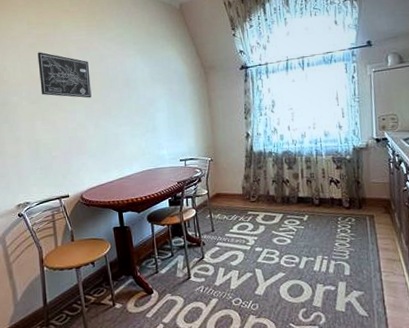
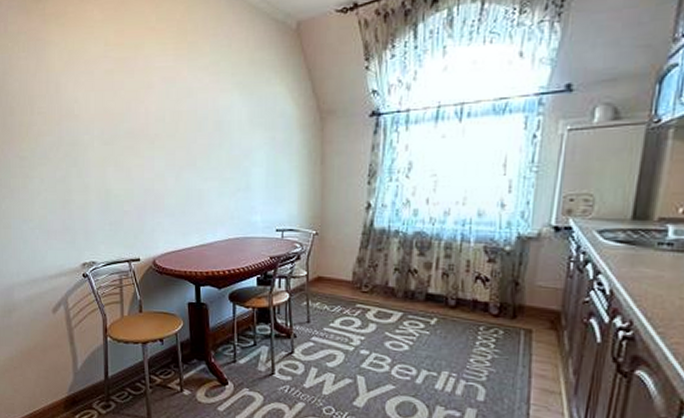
wall art: present [37,52,92,98] -> none [114,81,175,143]

